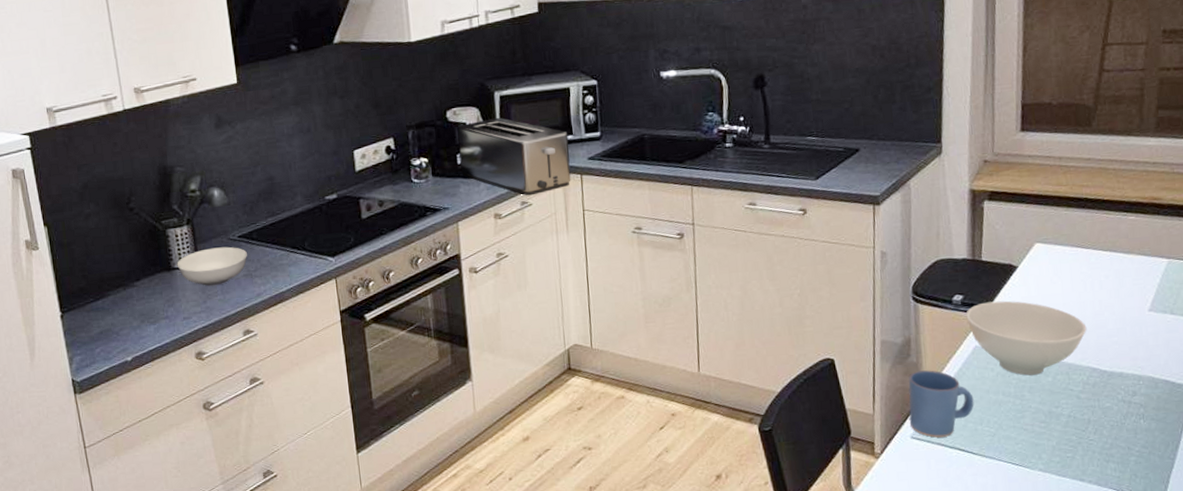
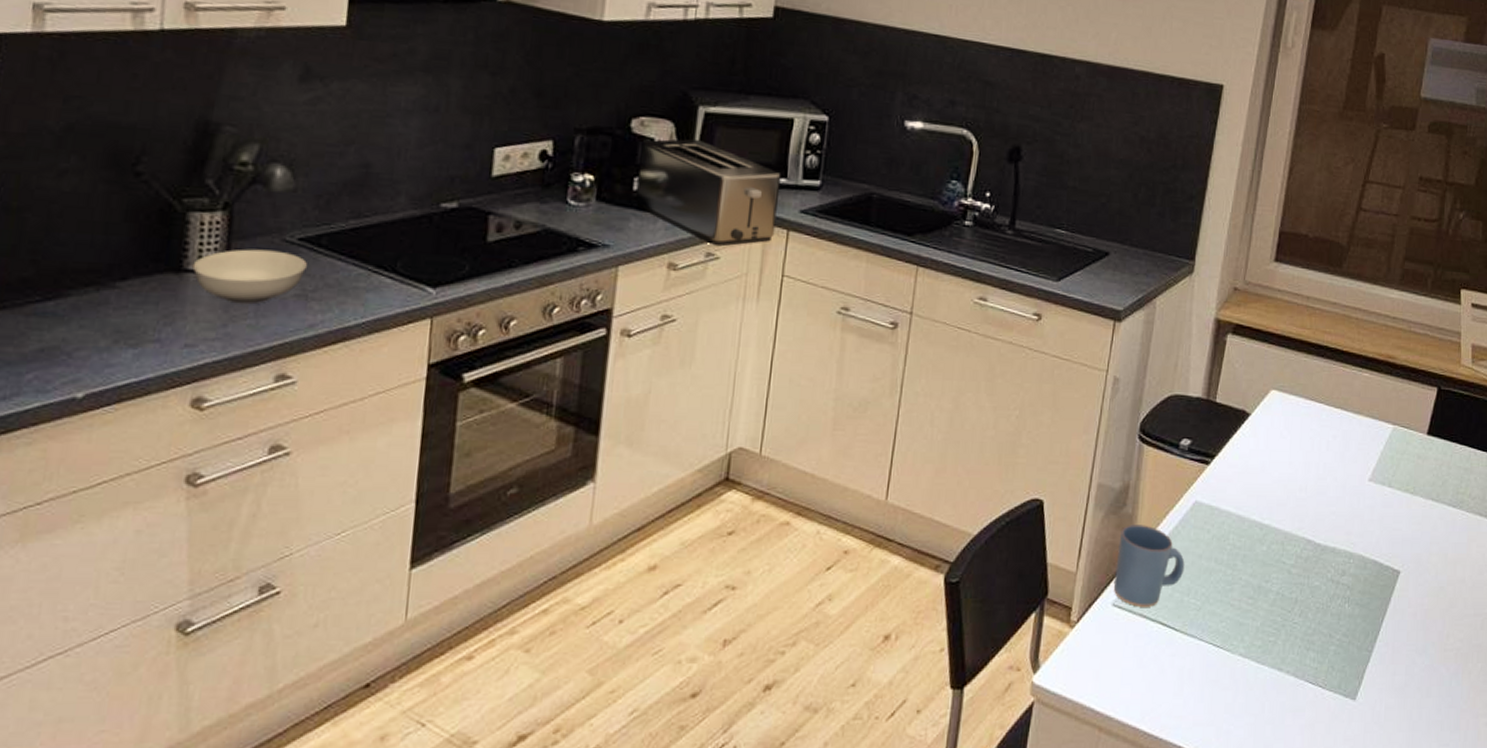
bowl: present [966,300,1087,376] -> none [1190,451,1308,542]

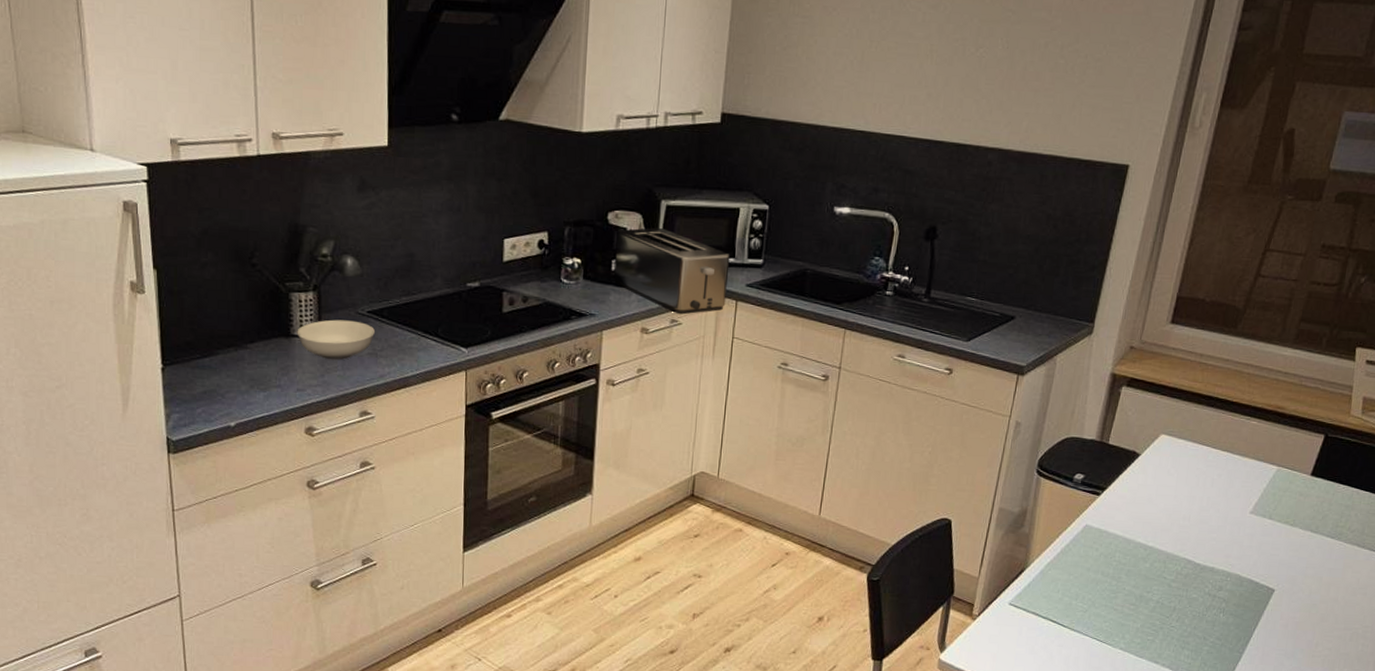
mug: present [1113,524,1185,607] -> none [1010,541,1075,607]

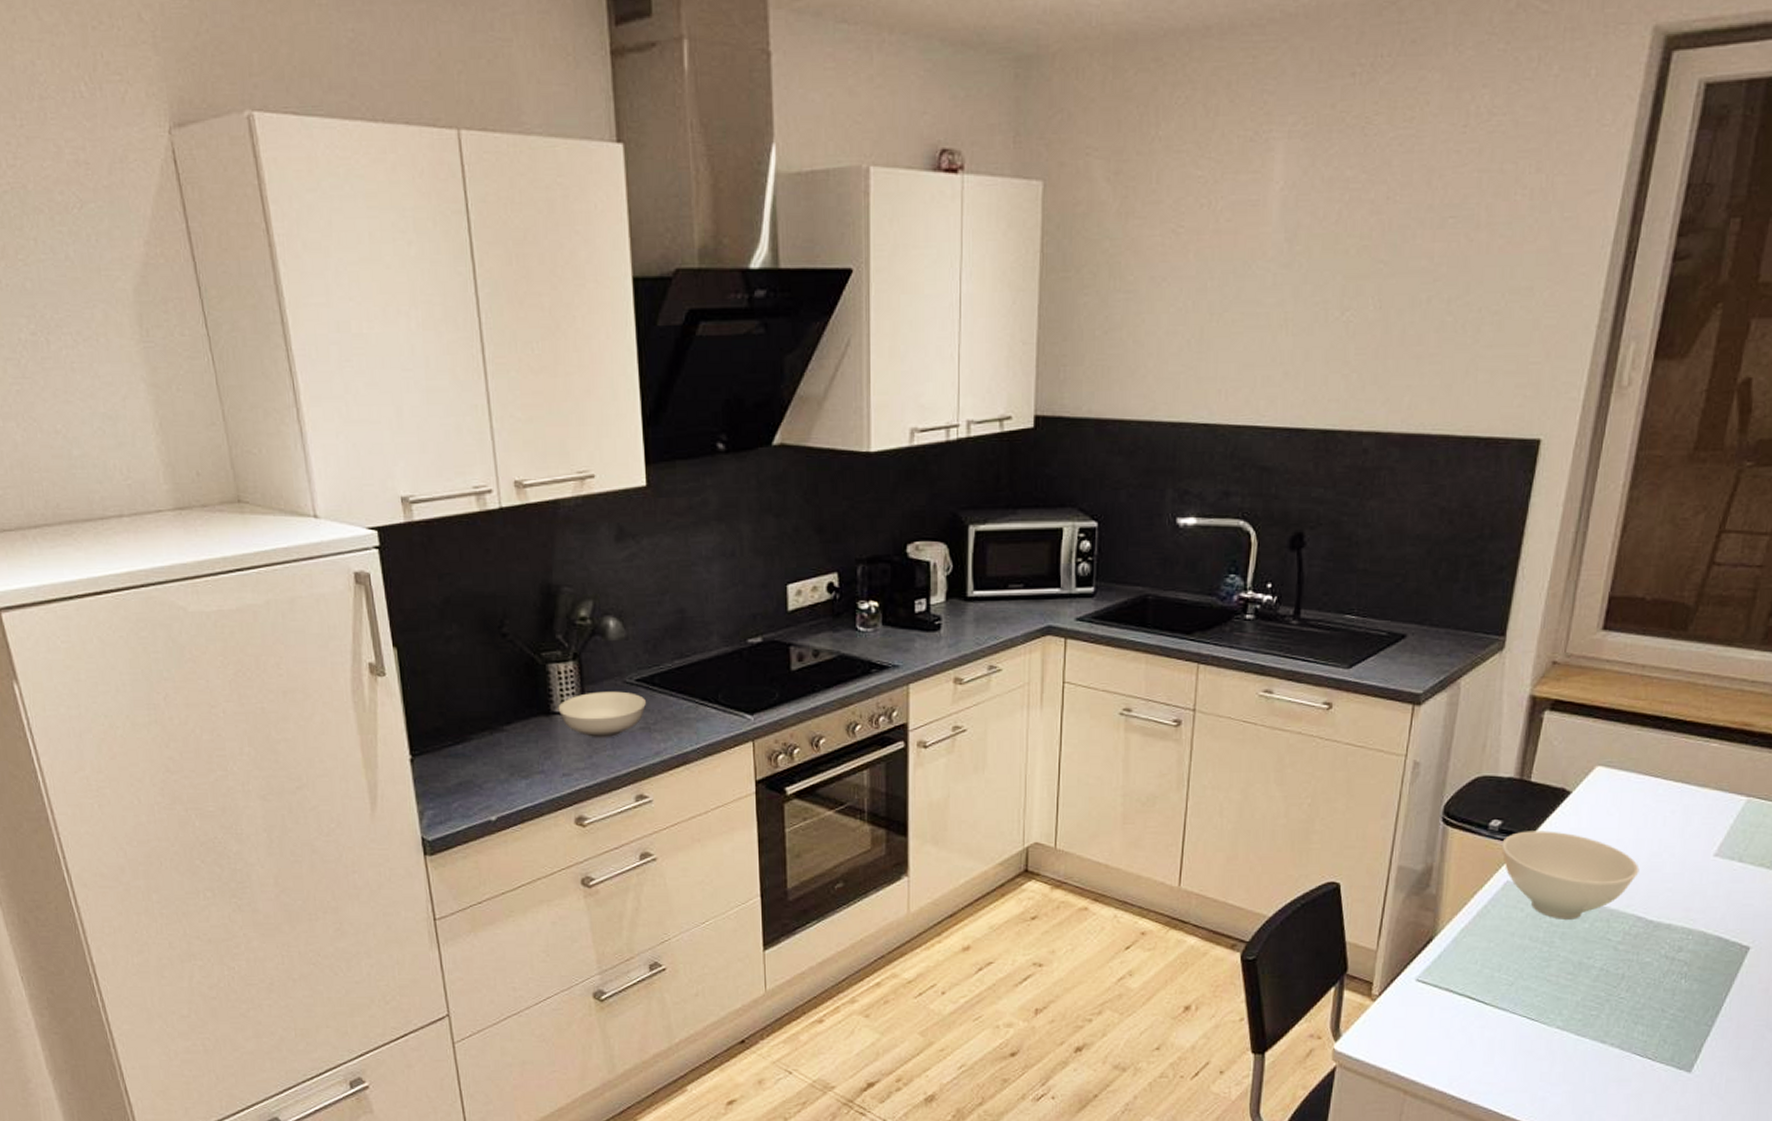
toaster: present [614,228,730,315] -> none [918,559,1055,659]
bowl: none [1083,484,1191,560] -> present [1501,831,1640,919]

